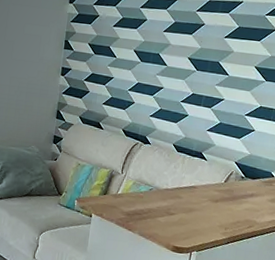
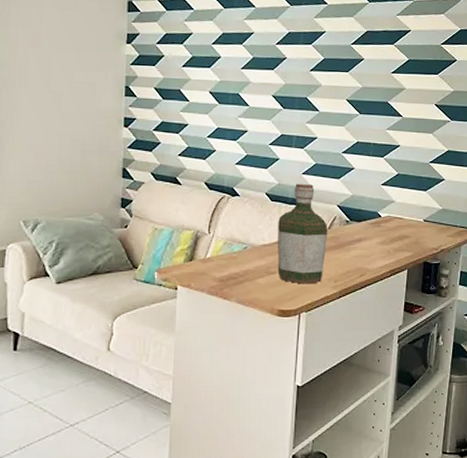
bottle: none [176,138,225,228] -> present [278,183,328,284]

